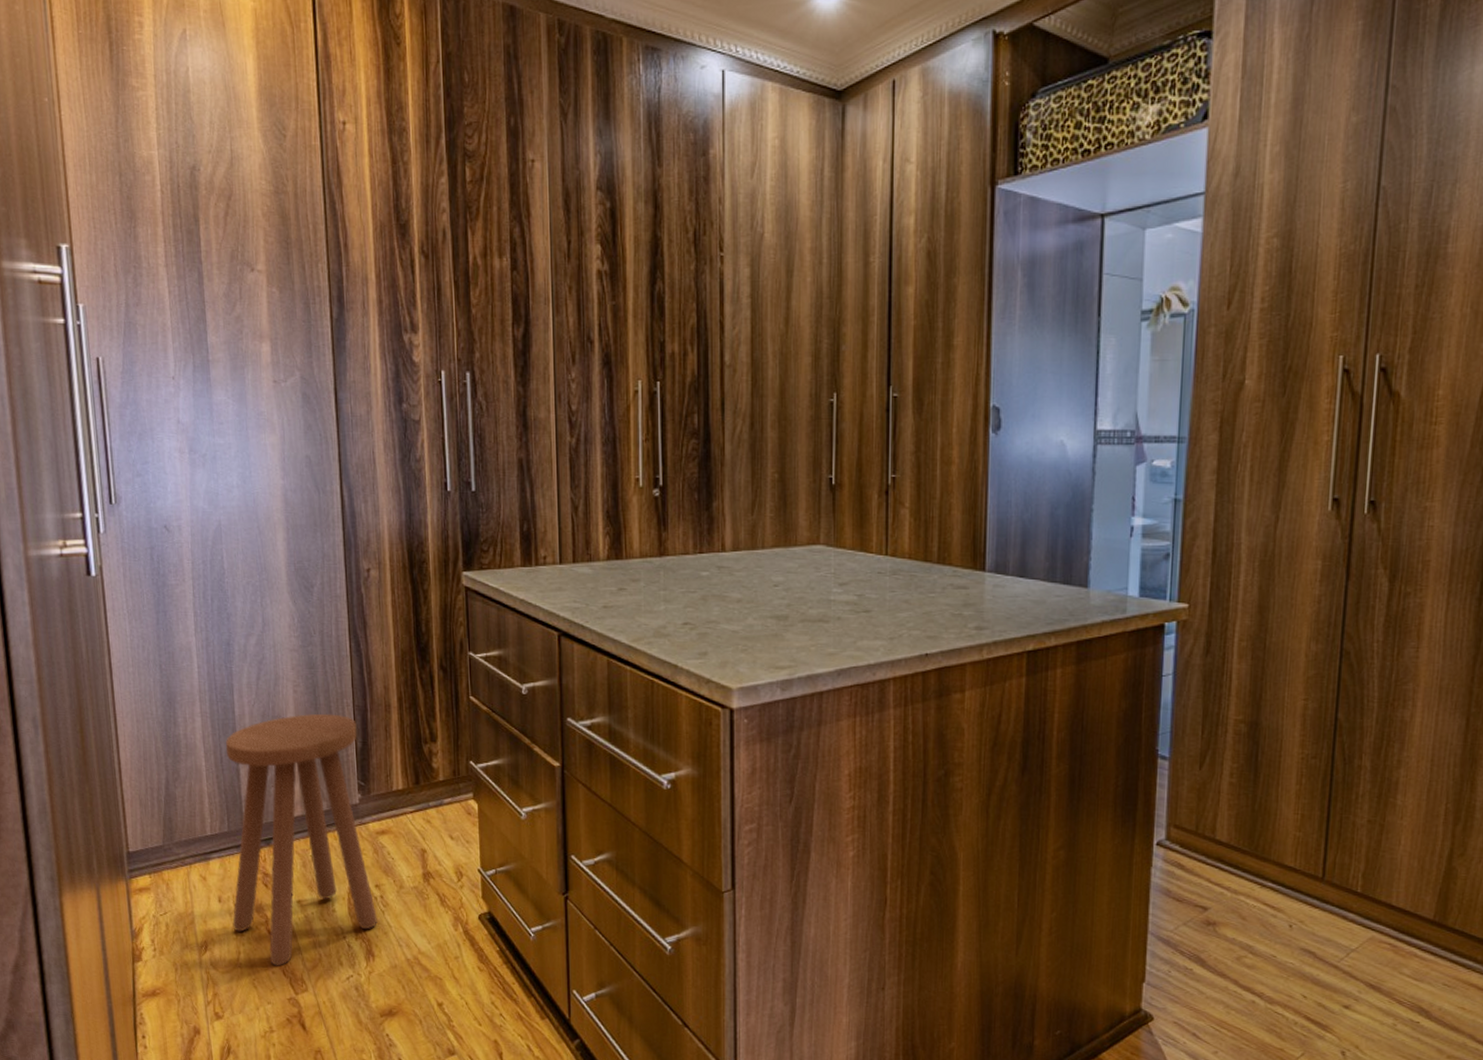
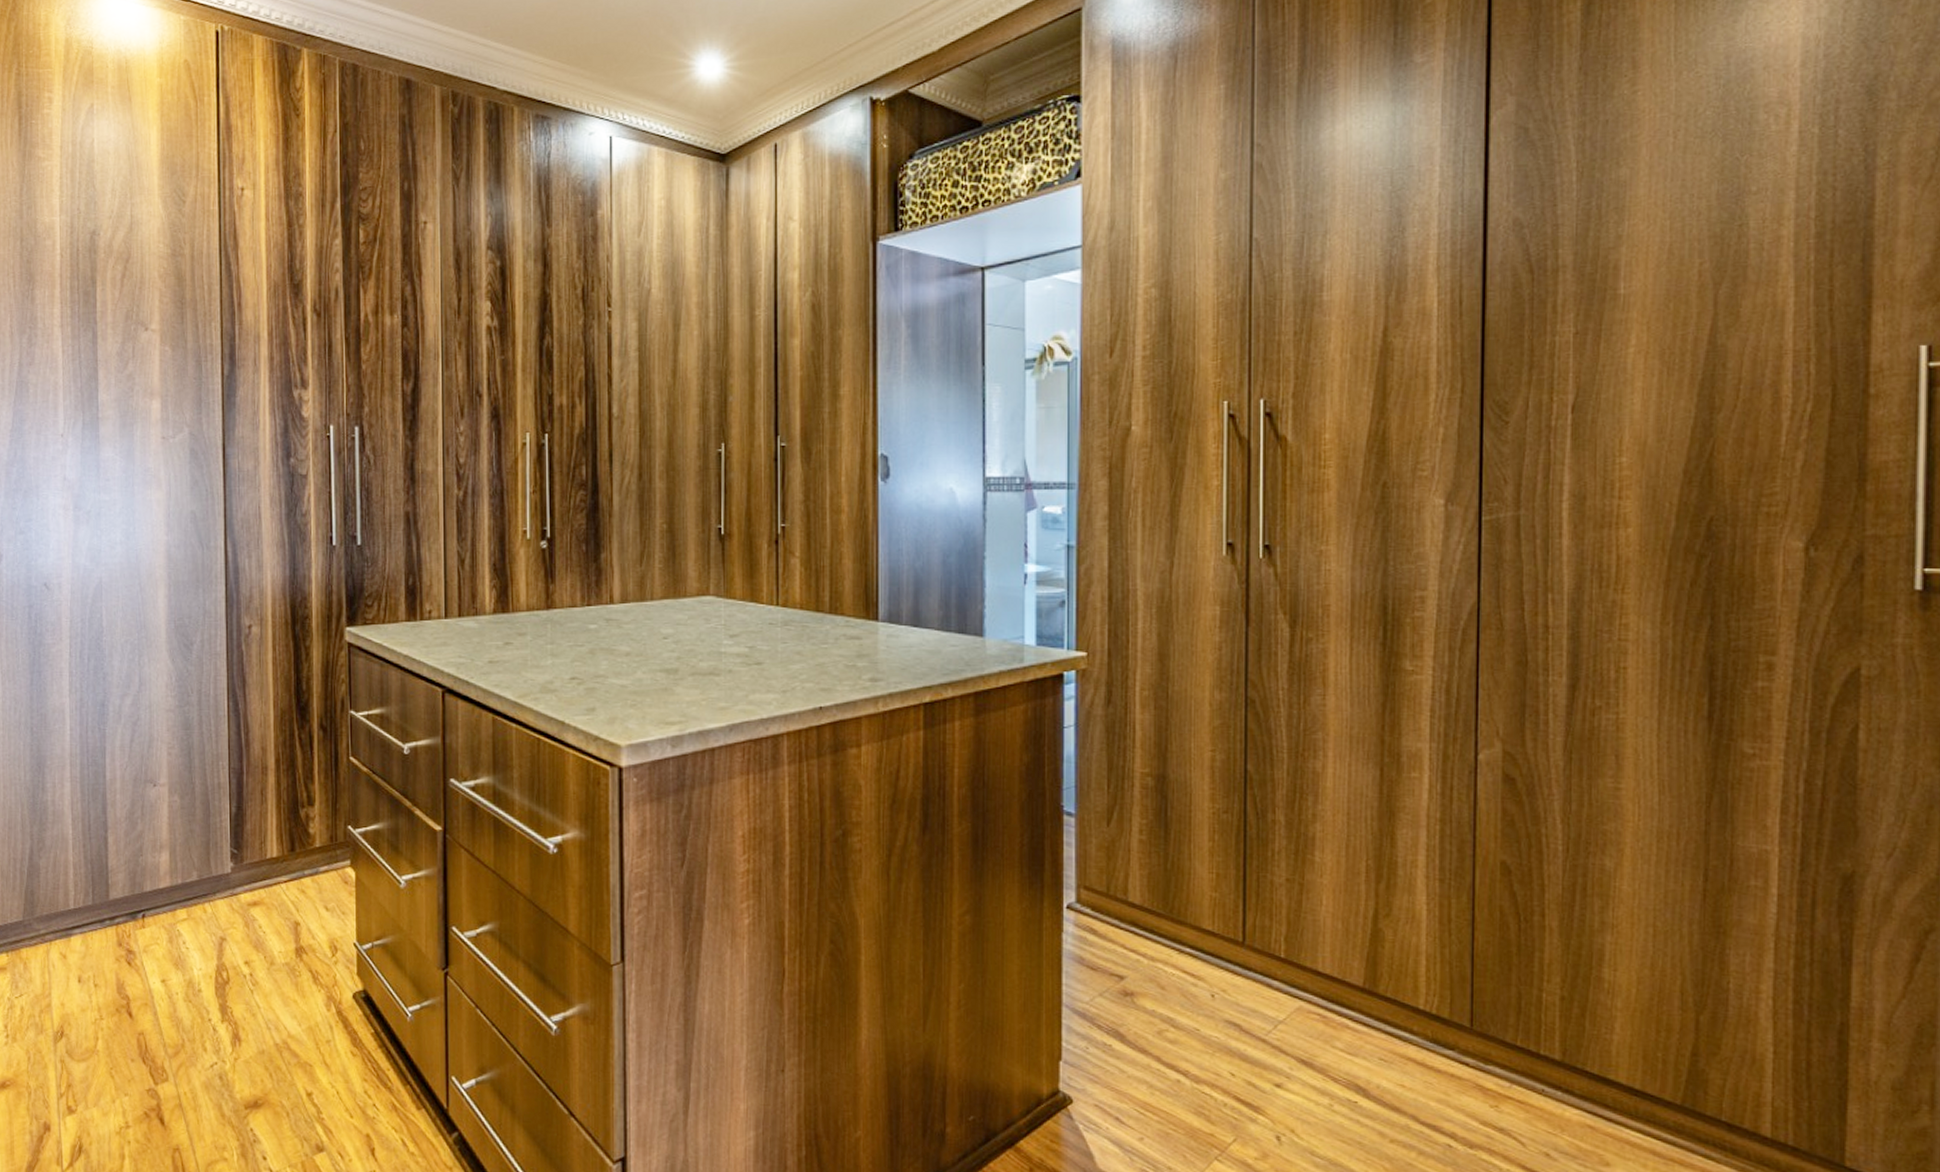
stool: present [226,713,377,966] -> none [92,777,246,1053]

